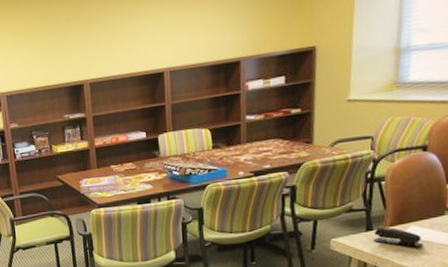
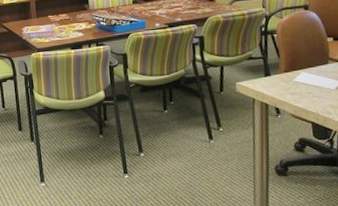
stapler: present [373,226,424,247] -> none [272,72,315,91]

